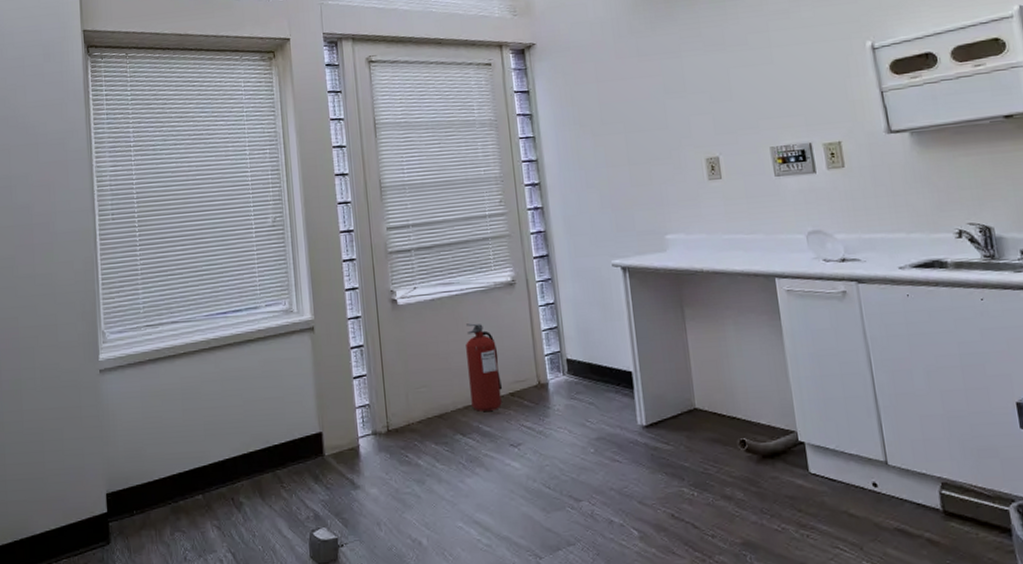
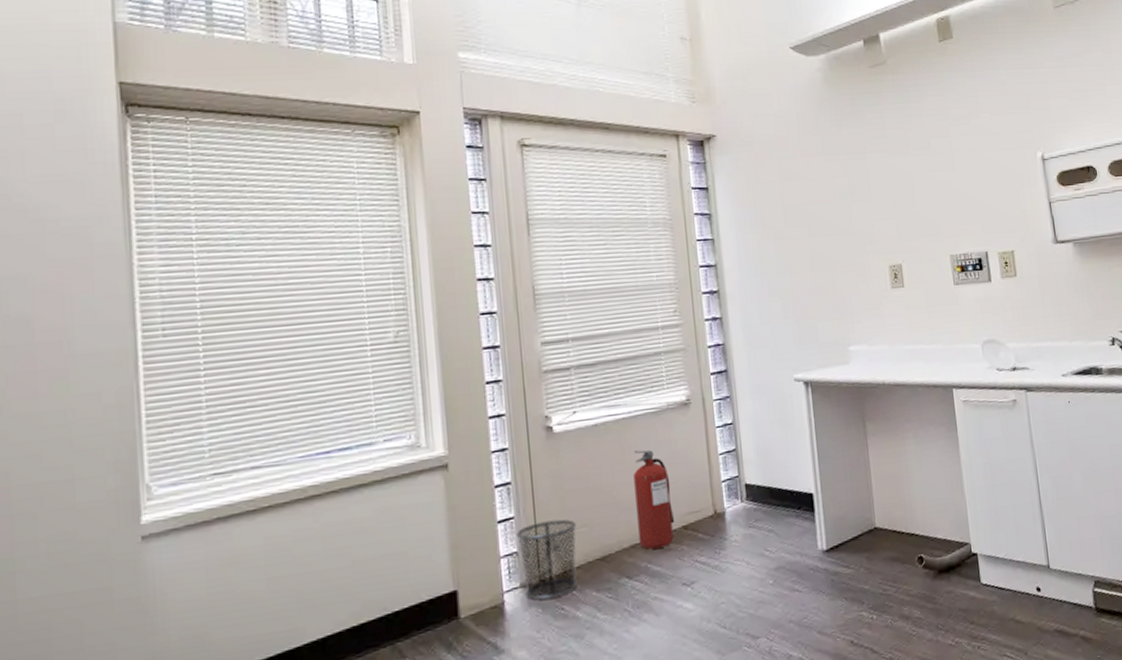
waste bin: none [368,379,419,447] -> present [515,519,578,601]

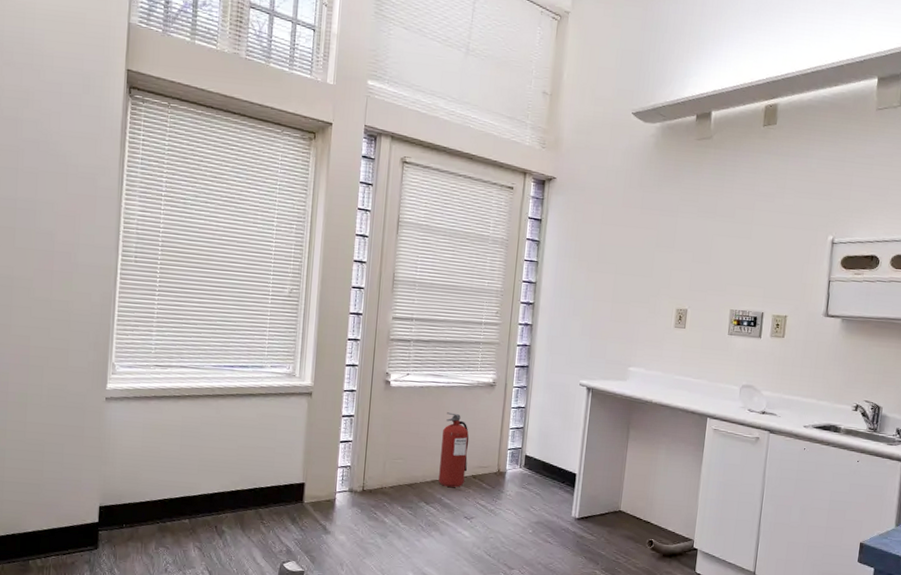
waste bin: present [515,519,578,601] -> none [351,448,396,505]

